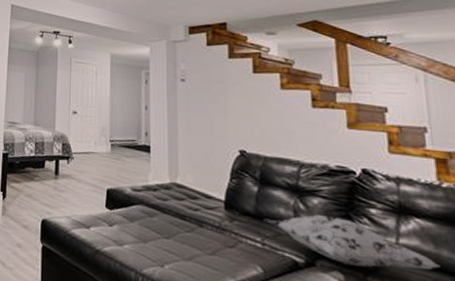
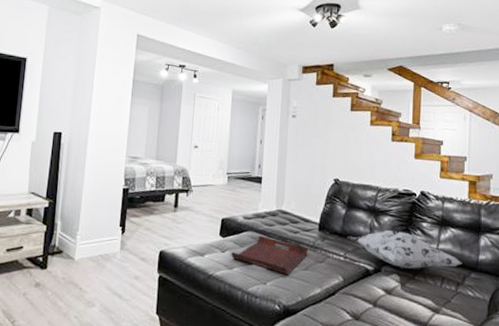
serving tray: none [120,210,213,258] -> present [231,235,308,274]

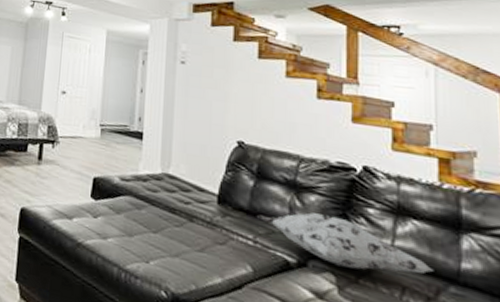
serving tray: present [231,235,308,274] -> none [104,202,203,254]

